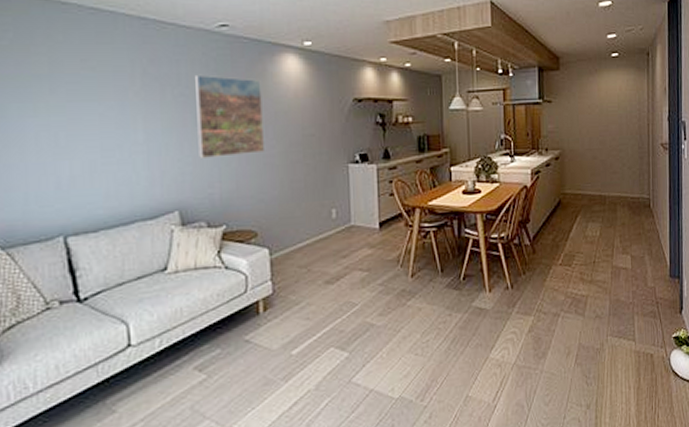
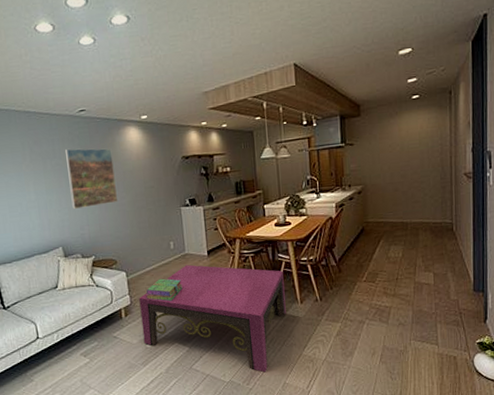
coffee table: none [285,240,472,384] -> present [139,264,286,373]
stack of books: none [295,258,345,290] -> present [146,278,183,302]

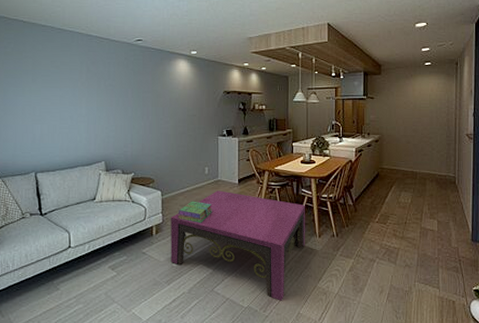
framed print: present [64,148,117,209] -> none [118,72,162,127]

